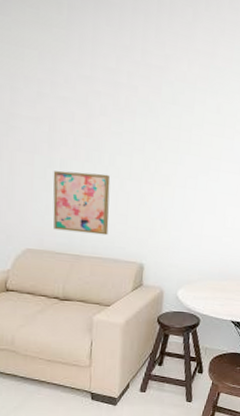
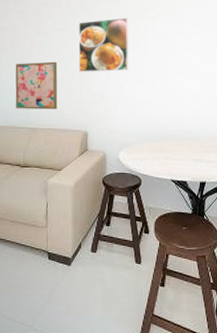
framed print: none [137,127,203,197] -> present [78,17,129,72]

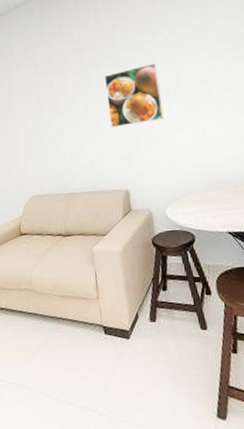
wall art: present [15,61,58,110] -> none [44,120,94,175]

